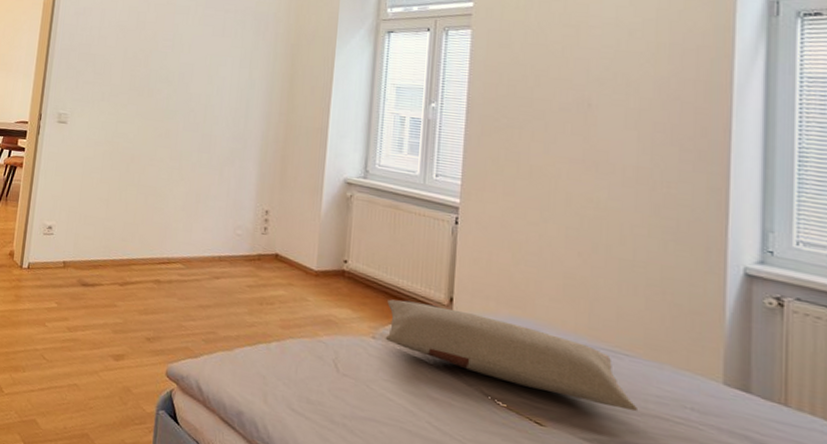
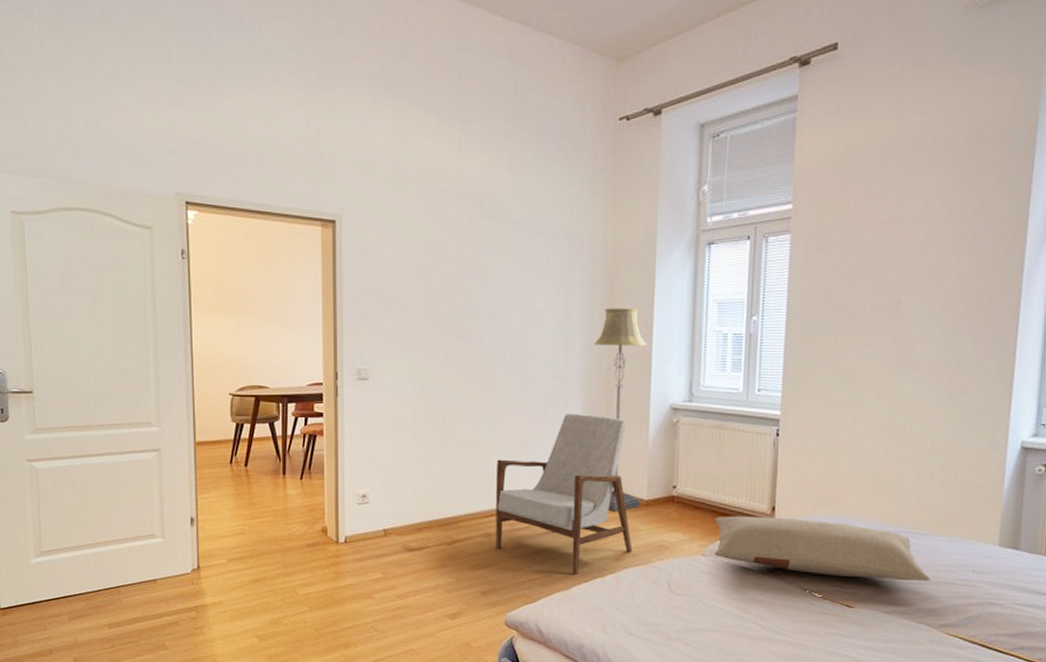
armchair: none [164,174,299,336] -> present [495,413,633,575]
floor lamp: none [272,81,323,278] -> present [594,308,646,512]

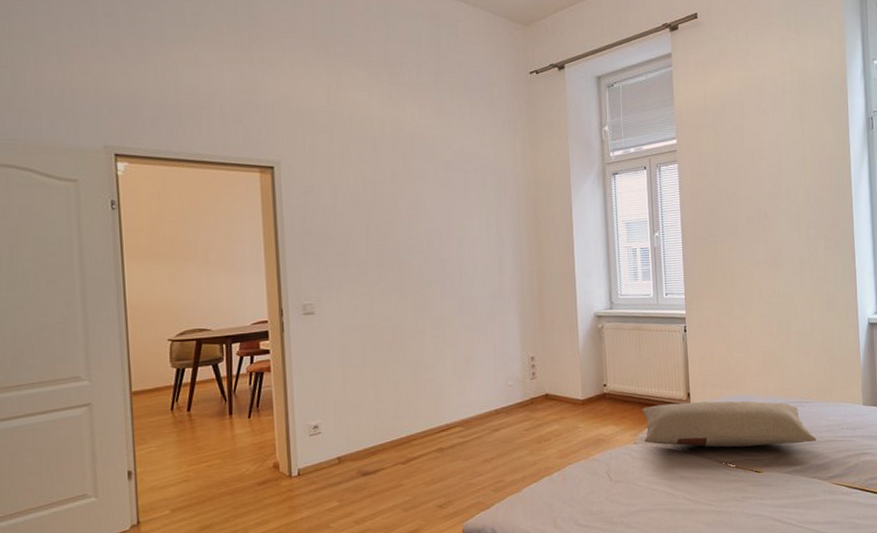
armchair: present [495,413,633,575] -> none [444,328,574,477]
floor lamp: present [594,308,646,512] -> none [524,232,578,414]

